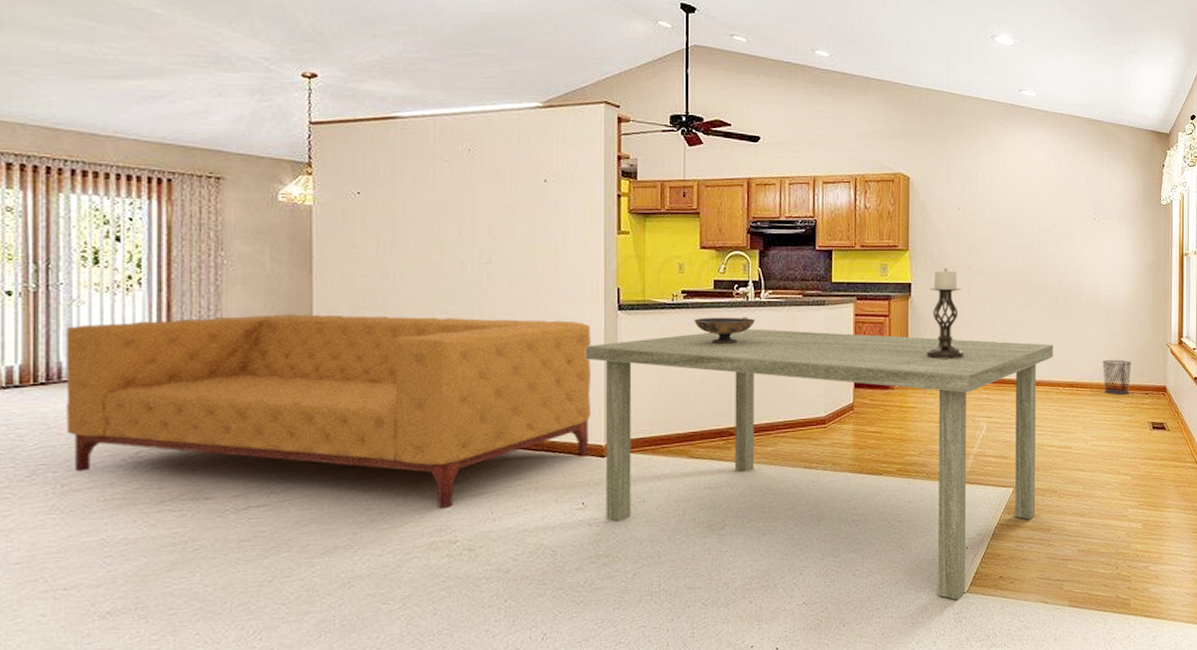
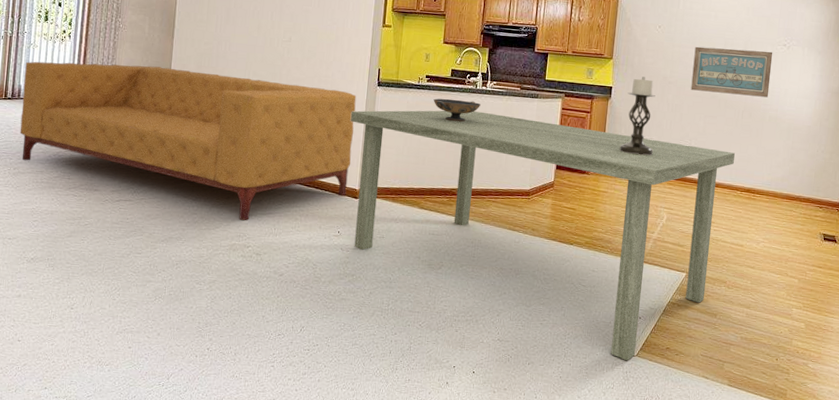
wall art: none [999,227,1083,279] -> present [691,46,773,98]
waste bin: present [1102,359,1132,395] -> none [779,172,809,206]

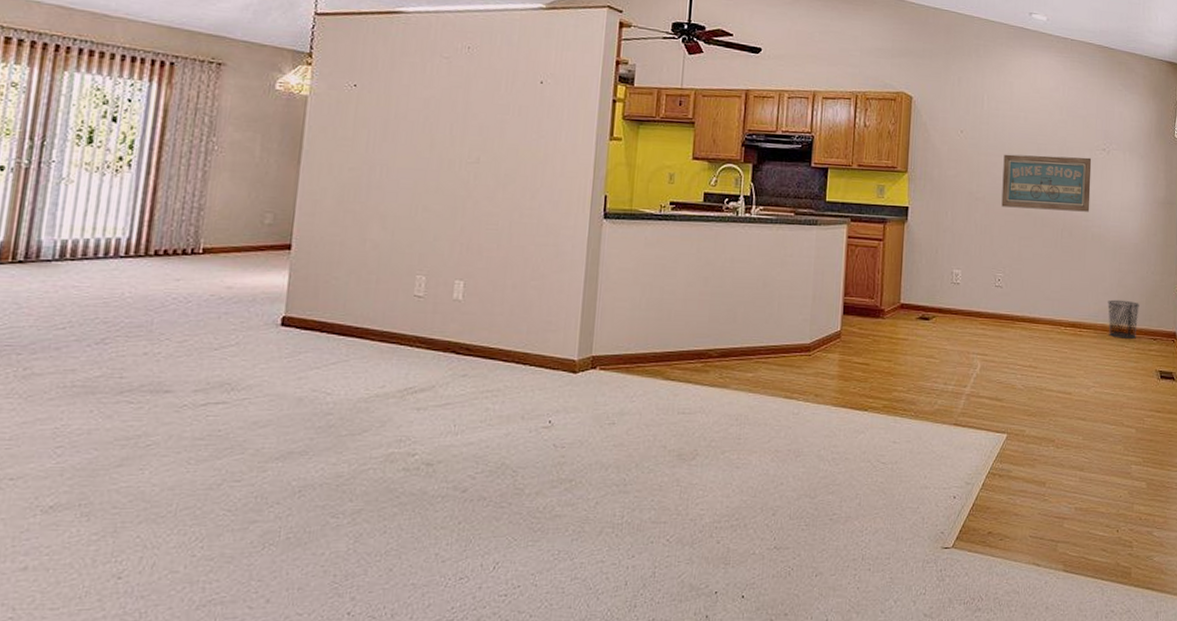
sofa: present [19,61,357,221] -> none [36,203,574,418]
dining table: present [350,110,735,361] -> none [565,245,1056,556]
decorative bowl: present [433,98,480,122] -> none [680,231,743,261]
candle holder: present [619,76,655,156] -> none [919,193,962,291]
waste bin: none [779,172,809,206] -> present [1107,299,1139,339]

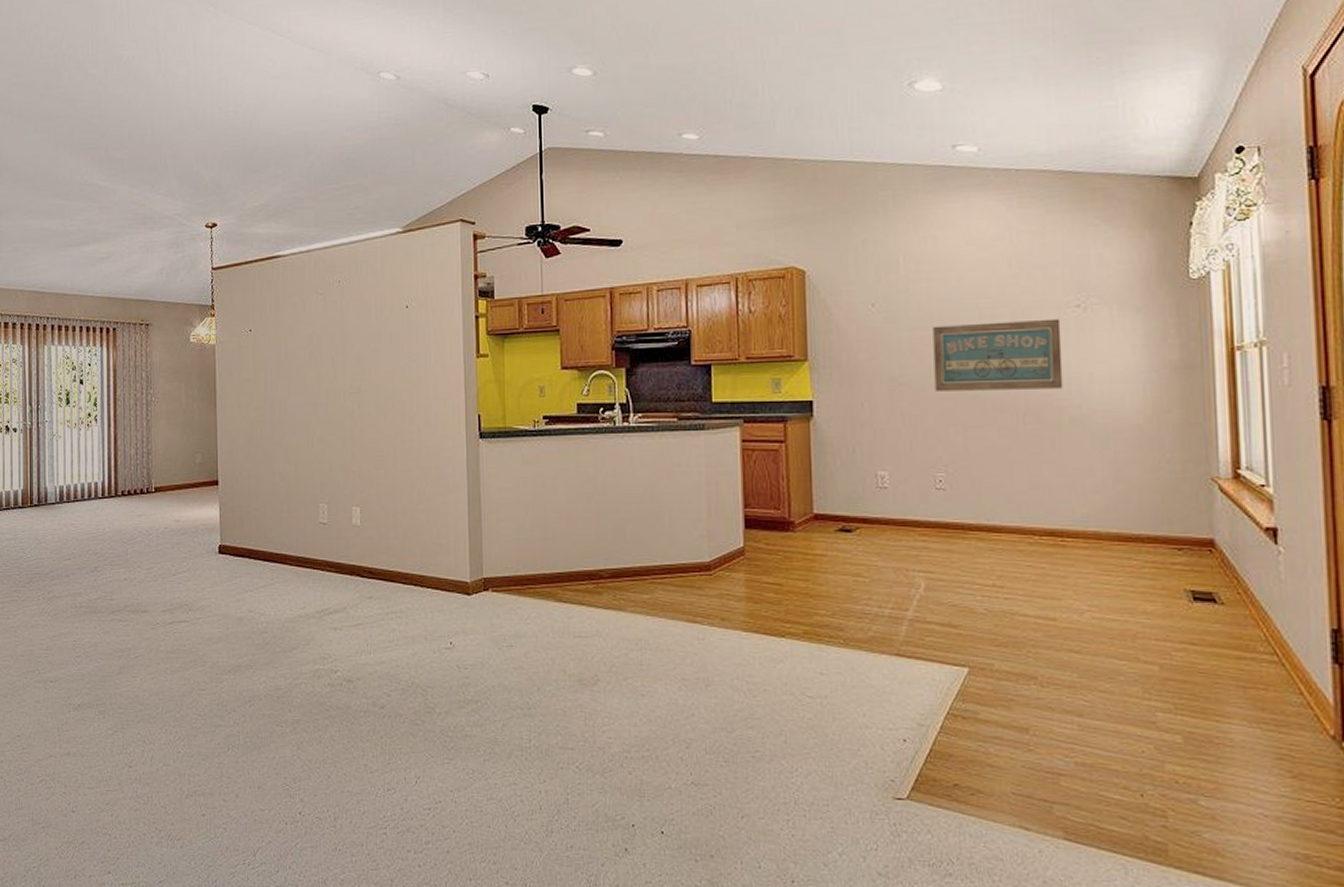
waste bin: present [1107,299,1139,339] -> none [1101,499,1152,549]

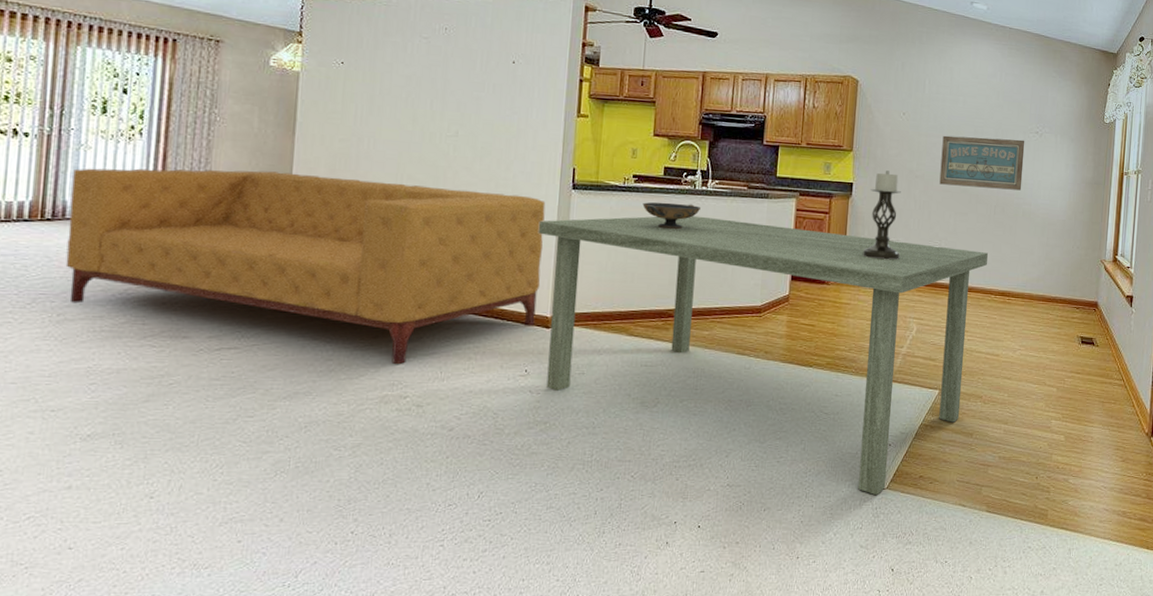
sofa: none [50,445,457,637] -> present [65,168,546,365]
dining table: none [448,457,1021,808] -> present [538,216,988,496]
decorative bowl: none [557,444,624,476] -> present [642,202,700,230]
candle holder: none [835,380,891,496] -> present [862,170,901,261]

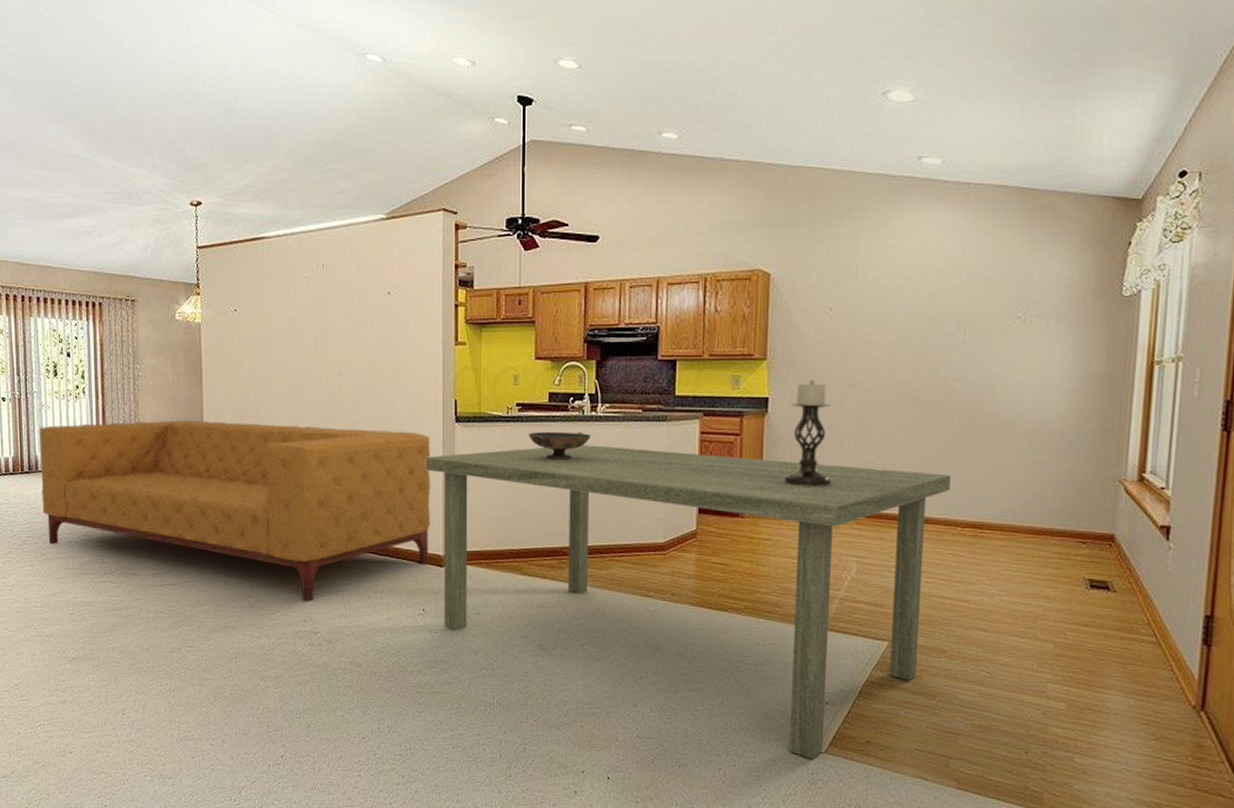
wall art: present [939,135,1025,191] -> none [881,328,1001,394]

